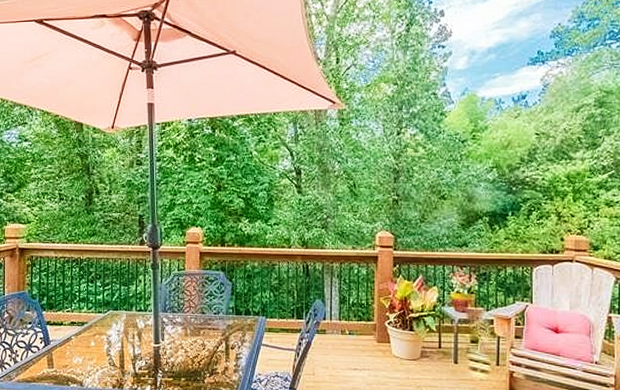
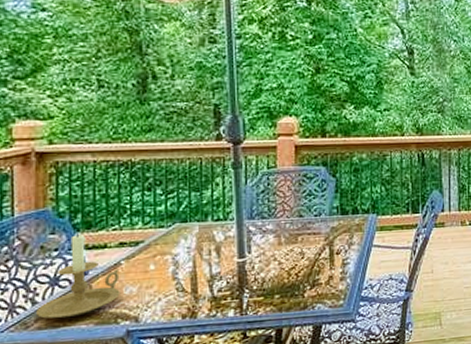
candle holder: none [17,312,71,376] -> present [37,233,120,319]

